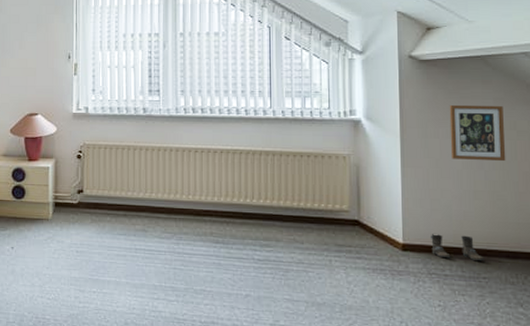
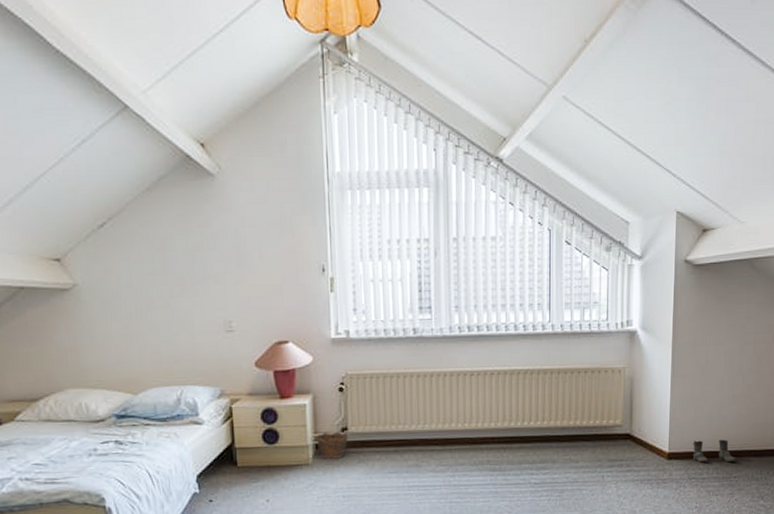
clay pot: none [56,192,83,218] -> present [316,431,348,460]
picture frame: present [449,104,506,162] -> none [715,310,763,366]

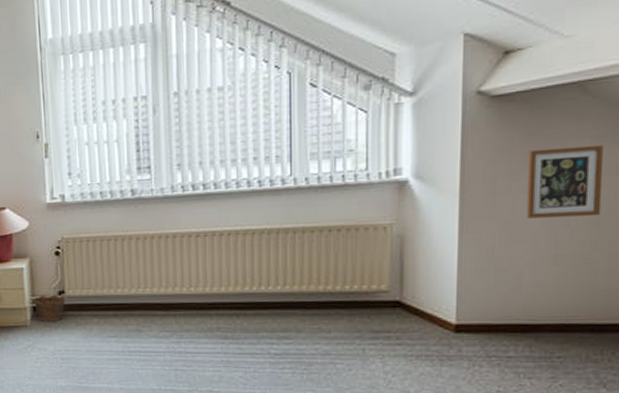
boots: present [692,439,736,463] -> none [491,309,561,339]
picture frame: none [715,310,763,366] -> present [526,146,603,219]

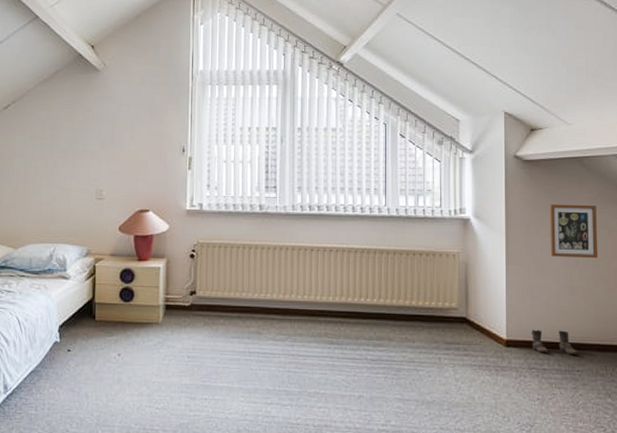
clay pot: present [34,294,66,323] -> none [167,294,196,321]
boots: none [491,309,561,339] -> present [530,329,578,355]

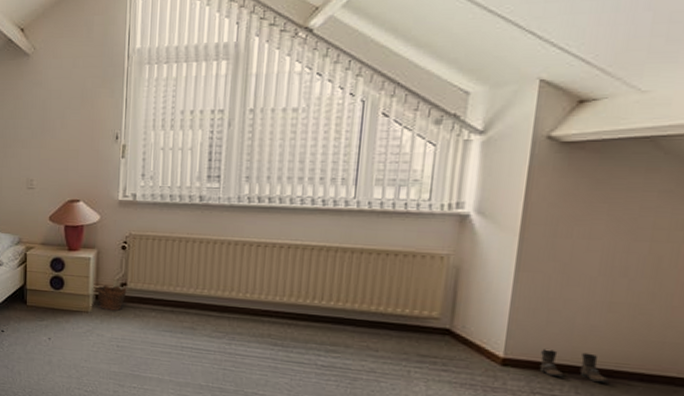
clay pot: none [167,294,196,321] -> present [97,284,127,312]
picture frame: present [549,203,598,259] -> none [584,197,671,269]

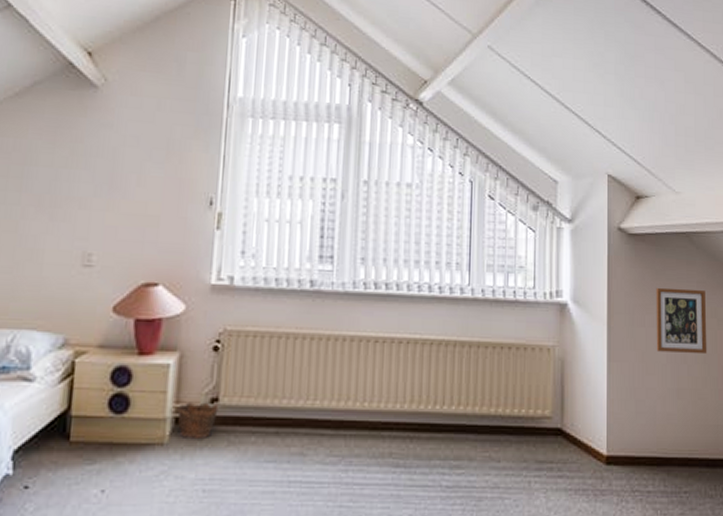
boots: present [540,349,609,384] -> none [634,442,686,473]
picture frame: none [584,197,671,269] -> present [656,287,707,355]

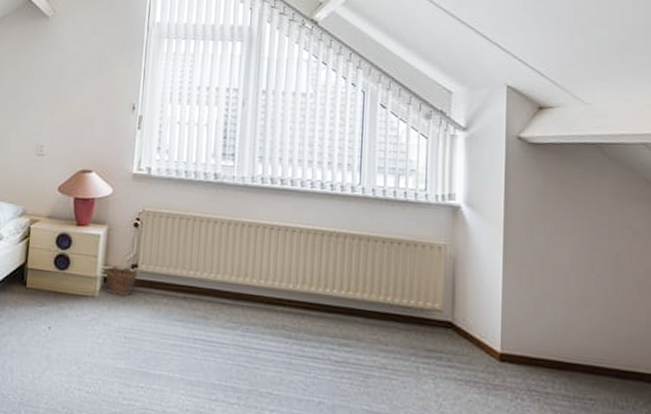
picture frame: present [656,287,707,355] -> none [559,196,620,266]

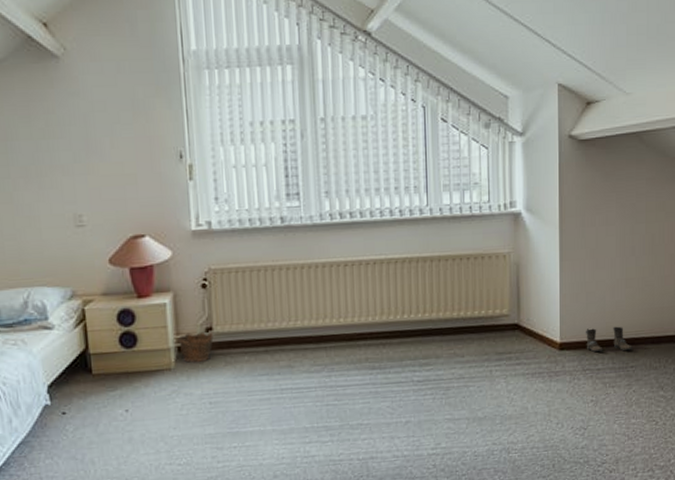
boots: none [531,344,591,380] -> present [585,326,632,353]

